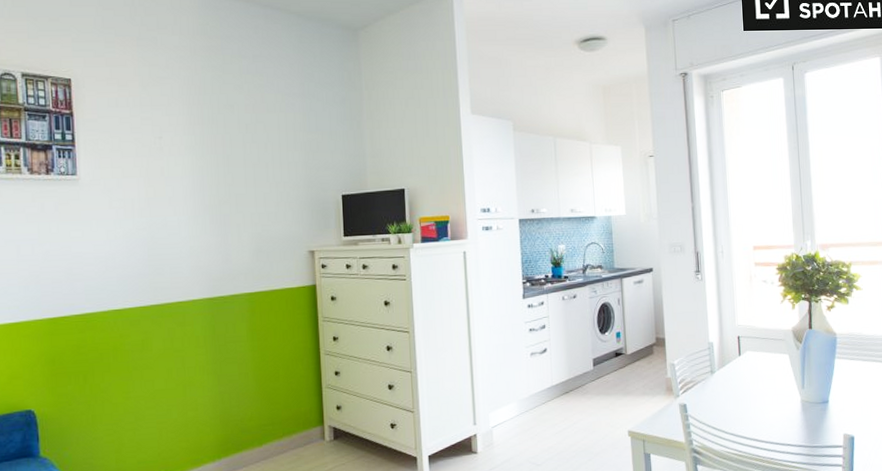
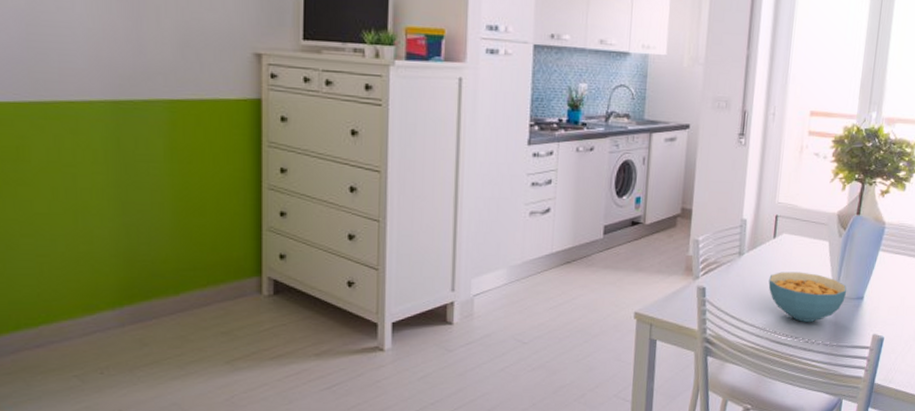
cereal bowl: none [741,383,813,428] -> present [768,272,847,322]

